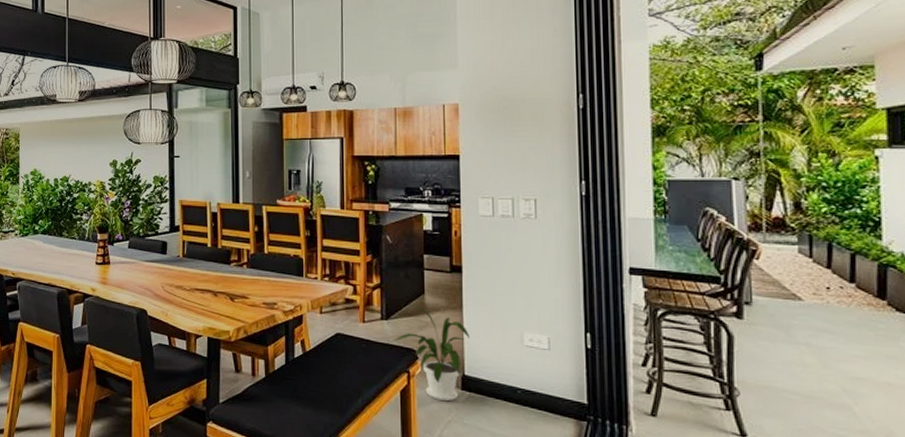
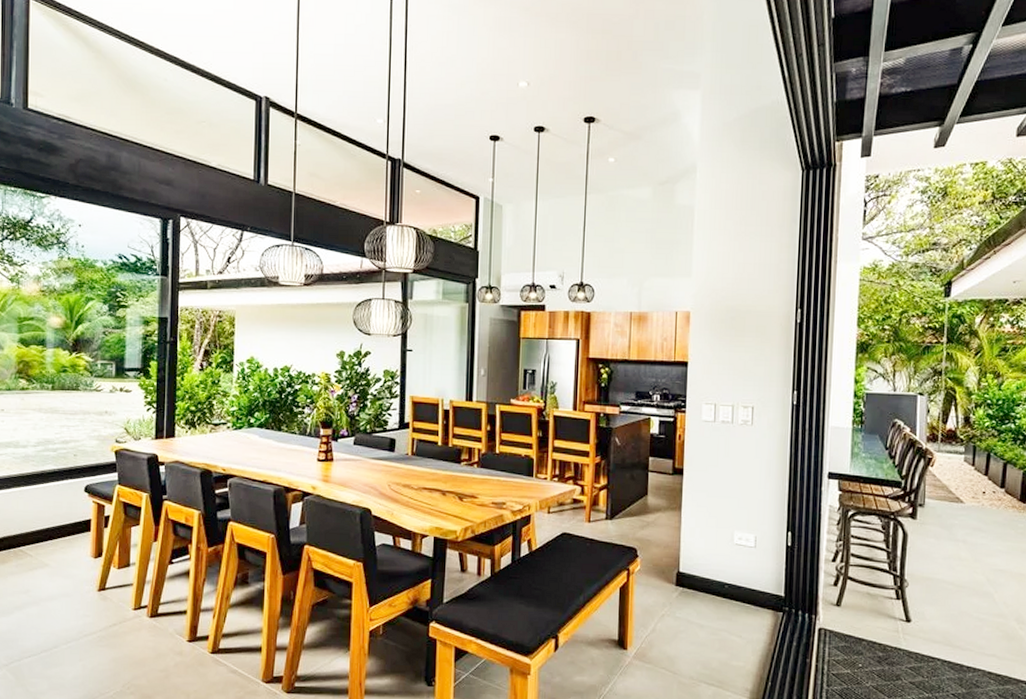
house plant: present [394,304,469,402] -> none [616,505,686,597]

